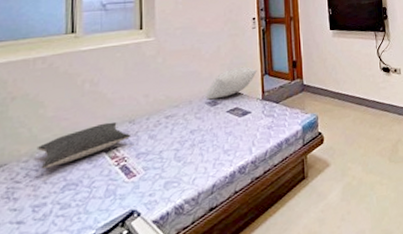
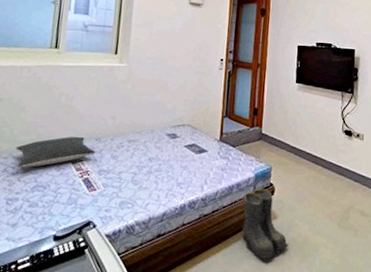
pillow: present [205,66,257,100] -> none [166,105,218,133]
boots: none [294,139,345,212] -> present [242,188,289,262]

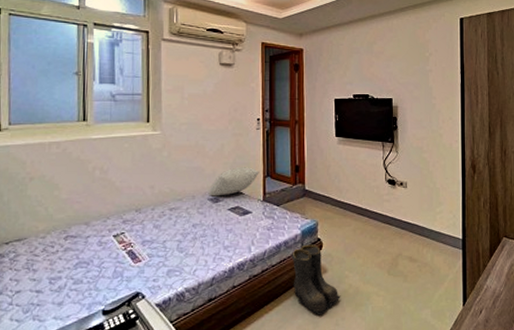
pillow: present [15,136,96,168] -> none [52,209,138,246]
pillow: none [166,105,218,133] -> present [208,167,259,197]

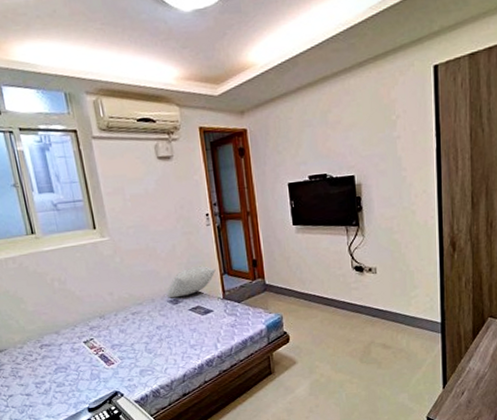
boots: present [292,244,341,315] -> none [259,338,313,404]

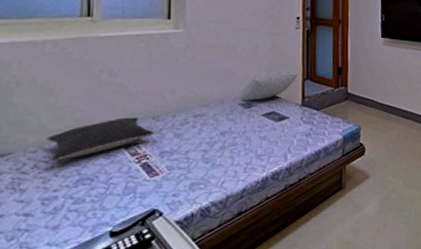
pillow: none [26,316,104,355] -> present [46,117,155,162]

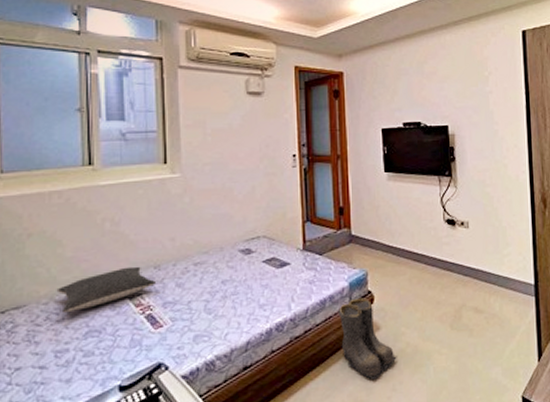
pillow: present [239,69,298,101] -> none [238,211,297,247]
boots: none [332,150,383,223] -> present [339,298,397,380]

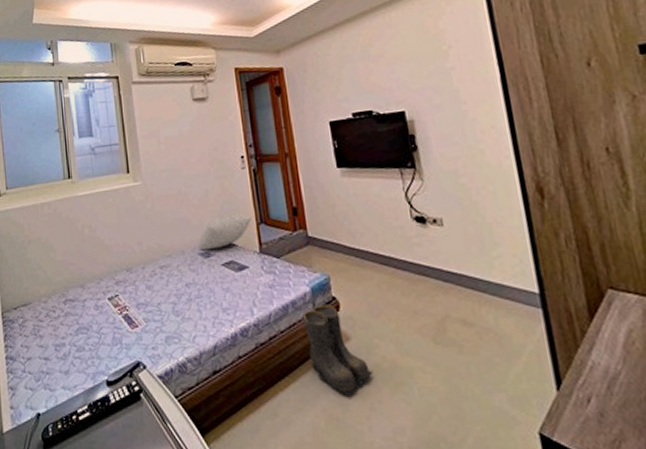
pillow: present [56,266,157,313] -> none [52,269,130,311]
pillow: none [238,211,297,247] -> present [197,213,251,251]

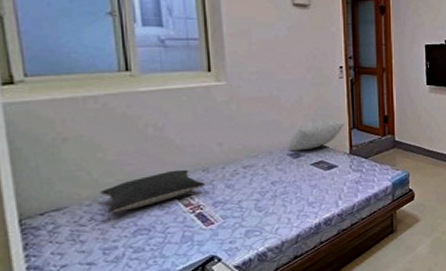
pillow: none [52,269,130,311] -> present [99,169,206,214]
boots: present [302,304,373,396] -> none [383,195,434,263]

